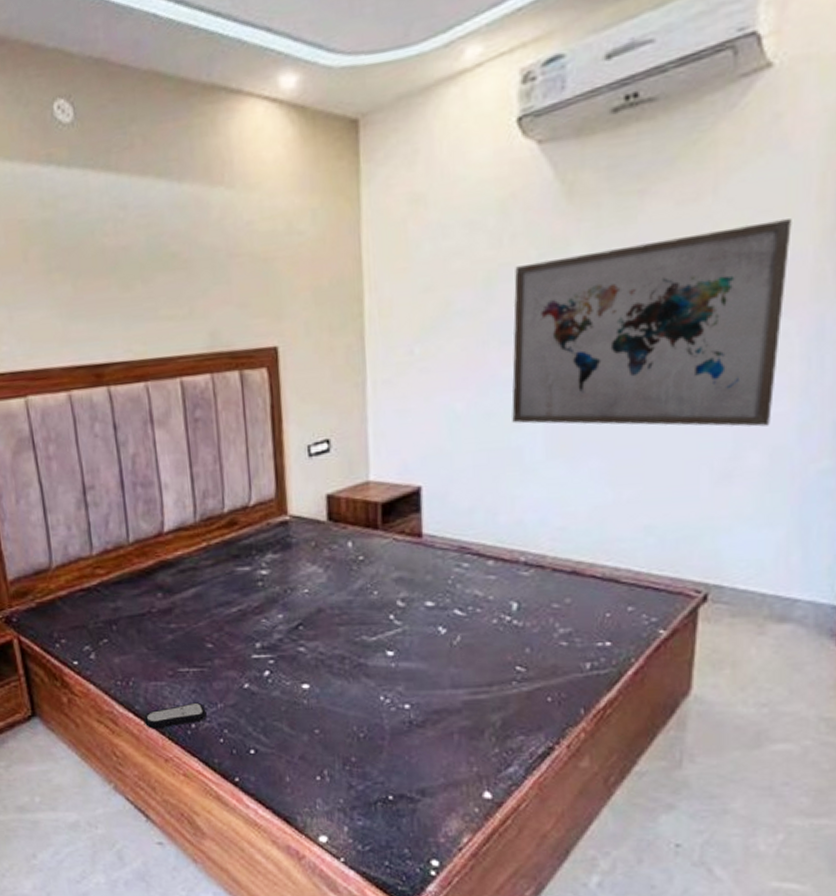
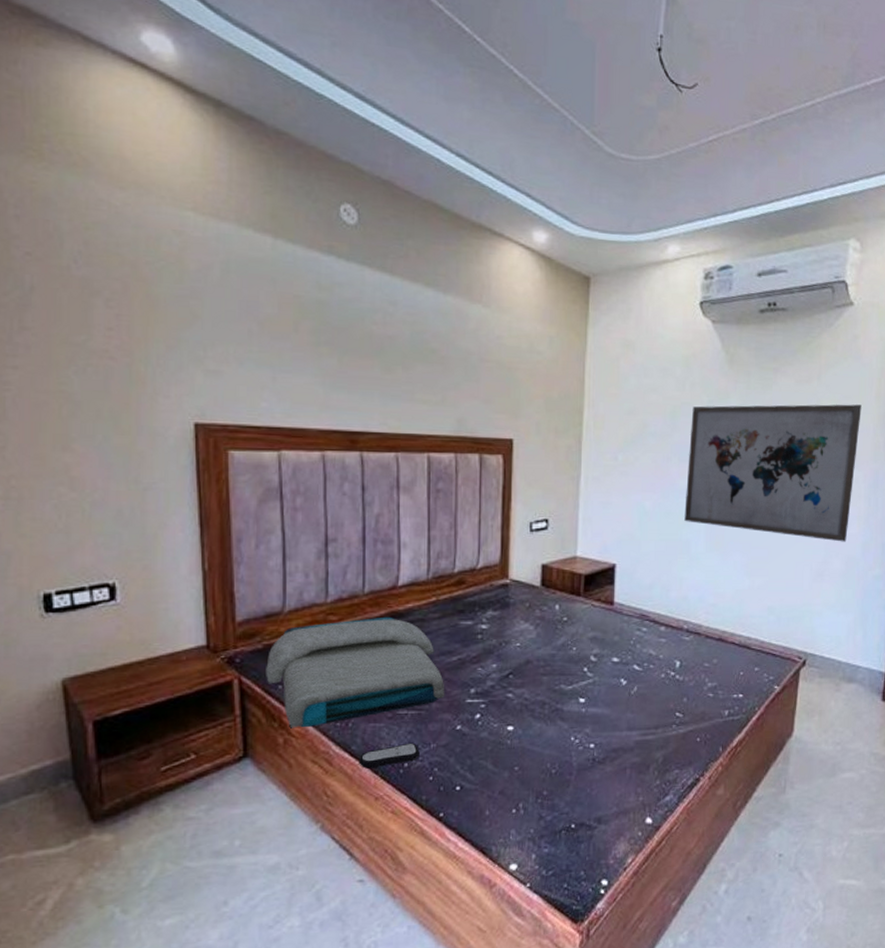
pillow: none [41,568,228,688] -> present [266,618,445,729]

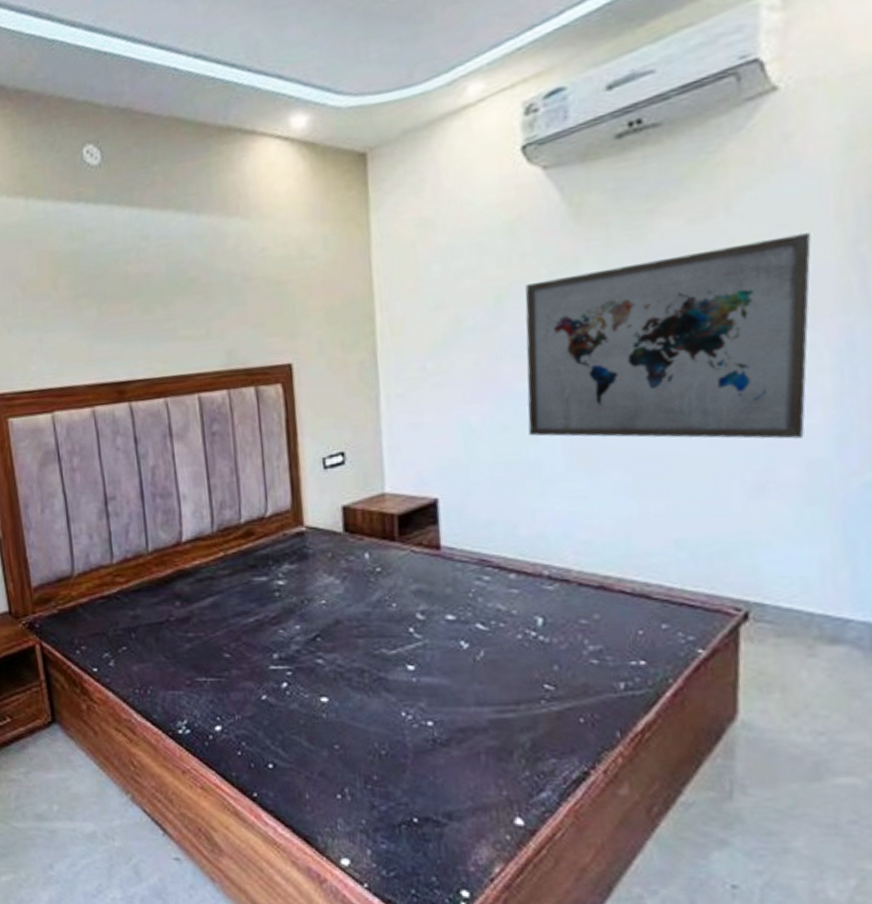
pillow: present [266,618,445,729] -> none [63,577,246,695]
remote control: present [360,743,420,769] -> none [162,713,224,739]

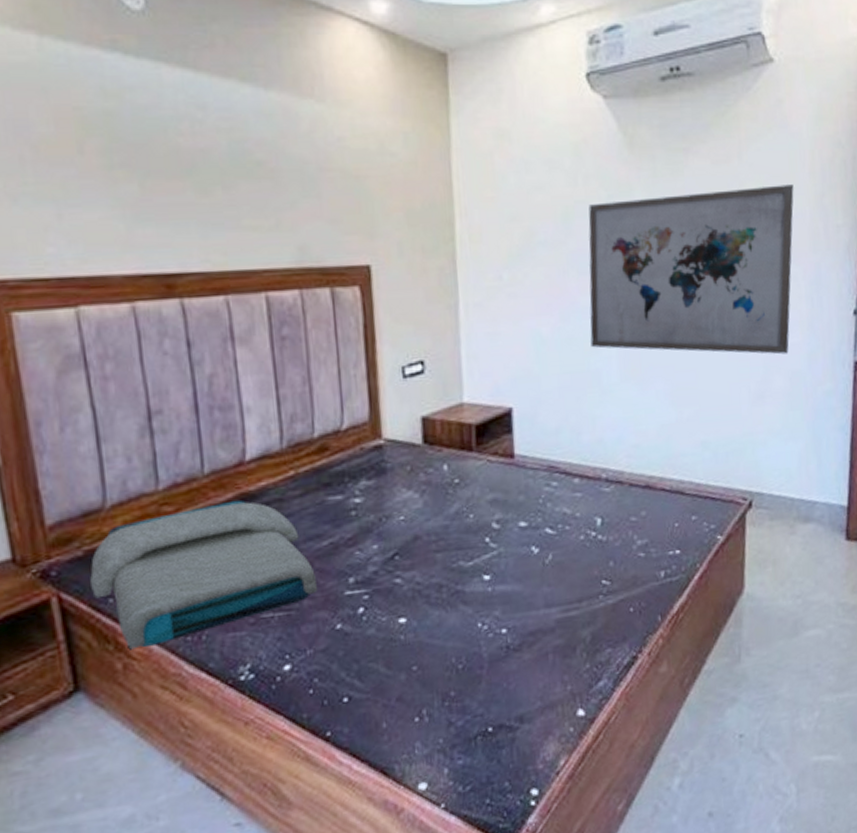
pillow: none [63,577,246,695] -> present [90,501,319,650]

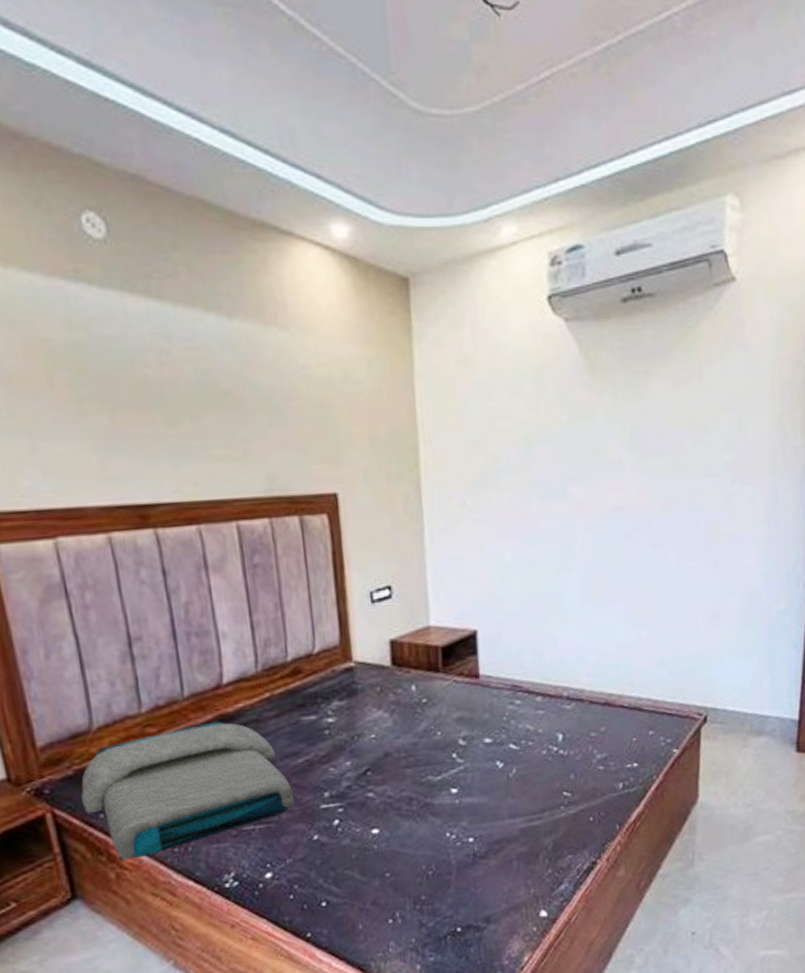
wall art: present [588,184,794,355] -> none [550,406,754,575]

